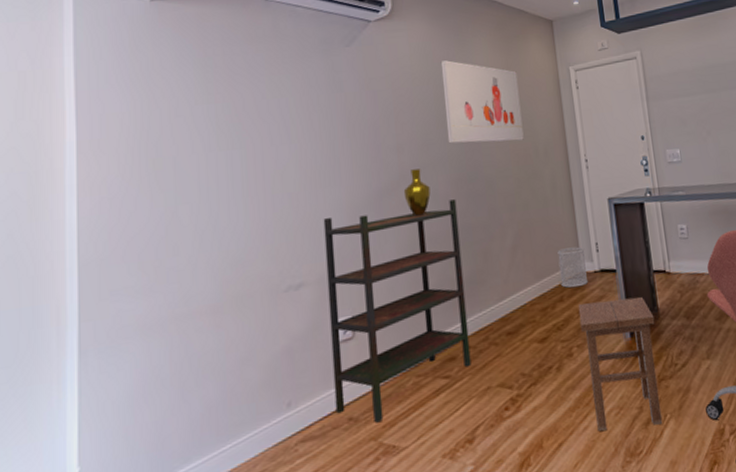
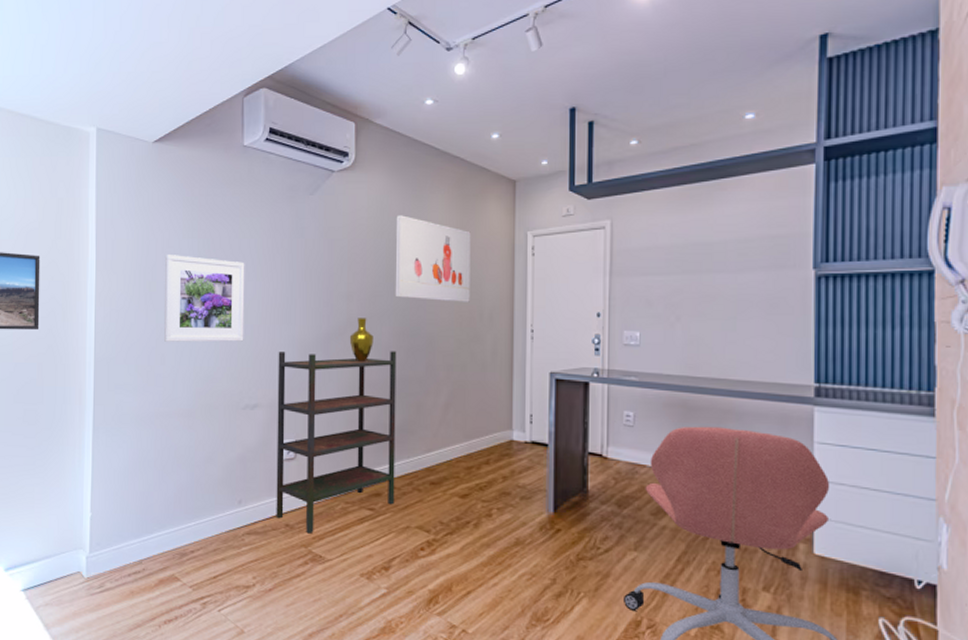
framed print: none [174,124,281,228] -> present [164,253,245,342]
wastebasket: present [557,246,589,288] -> none [489,414,518,454]
stool: present [578,297,663,431] -> none [503,469,582,600]

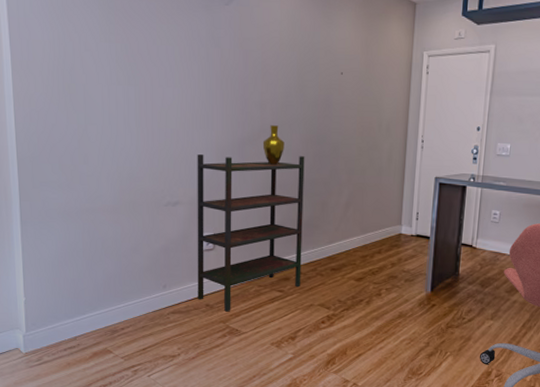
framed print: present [164,253,245,342] -> none [83,56,164,144]
wall art: present [395,215,471,302] -> none [304,30,374,114]

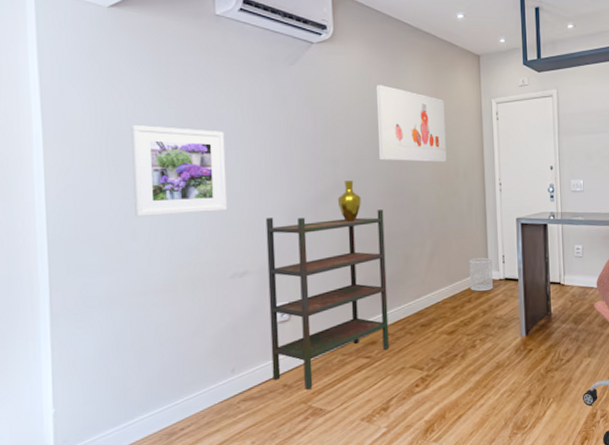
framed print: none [83,56,164,144] -> present [131,124,228,217]
wall art: none [304,30,374,114] -> present [376,85,447,163]
wastebasket: none [381,212,407,245] -> present [469,257,494,292]

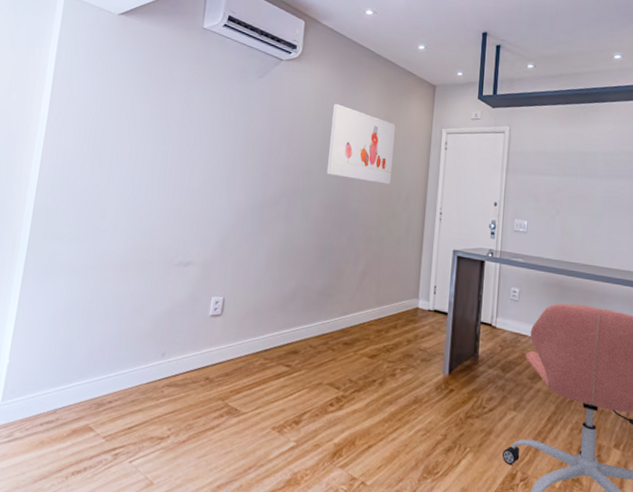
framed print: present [131,124,228,217] -> none [107,116,193,203]
bookshelf: present [265,209,389,390] -> none [197,215,324,387]
vase: present [337,180,361,223] -> none [282,190,304,231]
wastebasket: present [469,257,494,292] -> none [397,284,424,320]

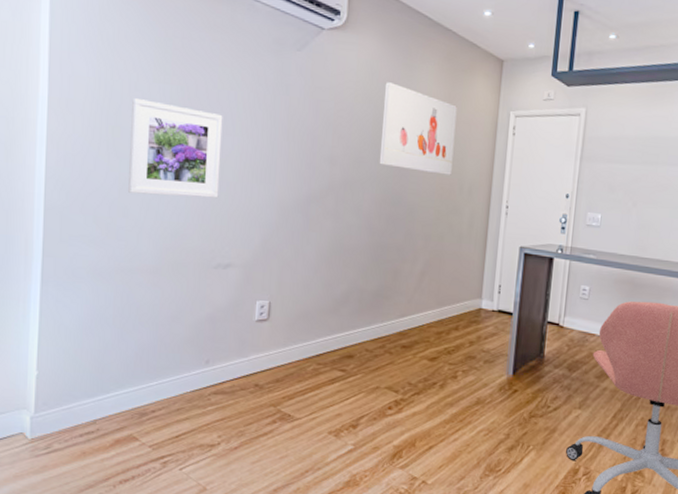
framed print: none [107,116,193,203] -> present [128,97,223,198]

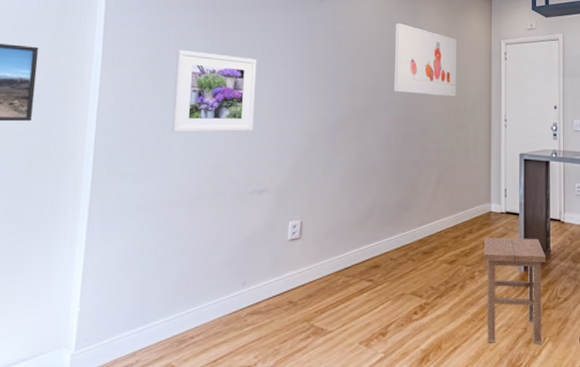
stool: none [466,335,539,452] -> present [483,237,546,345]

